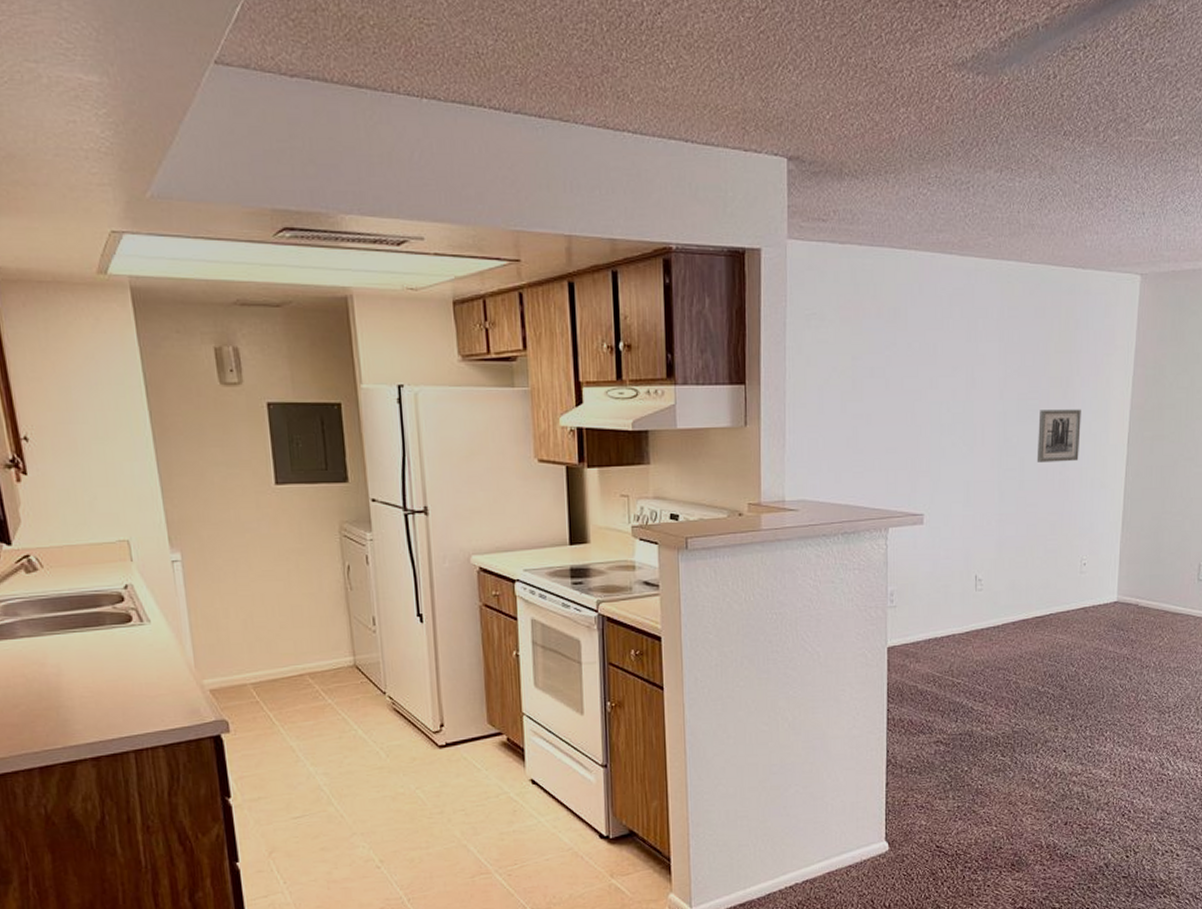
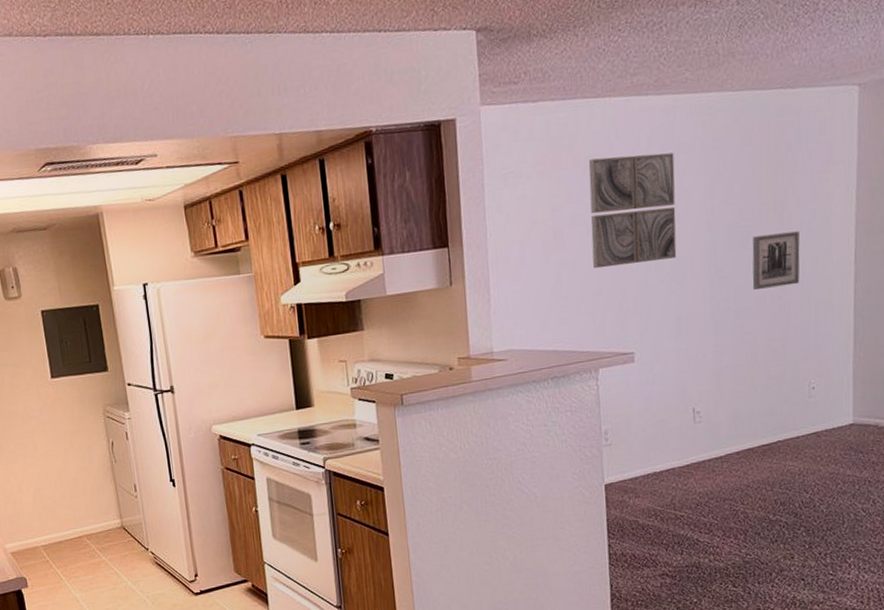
wall art: none [890,311,973,425] -> present [588,152,677,269]

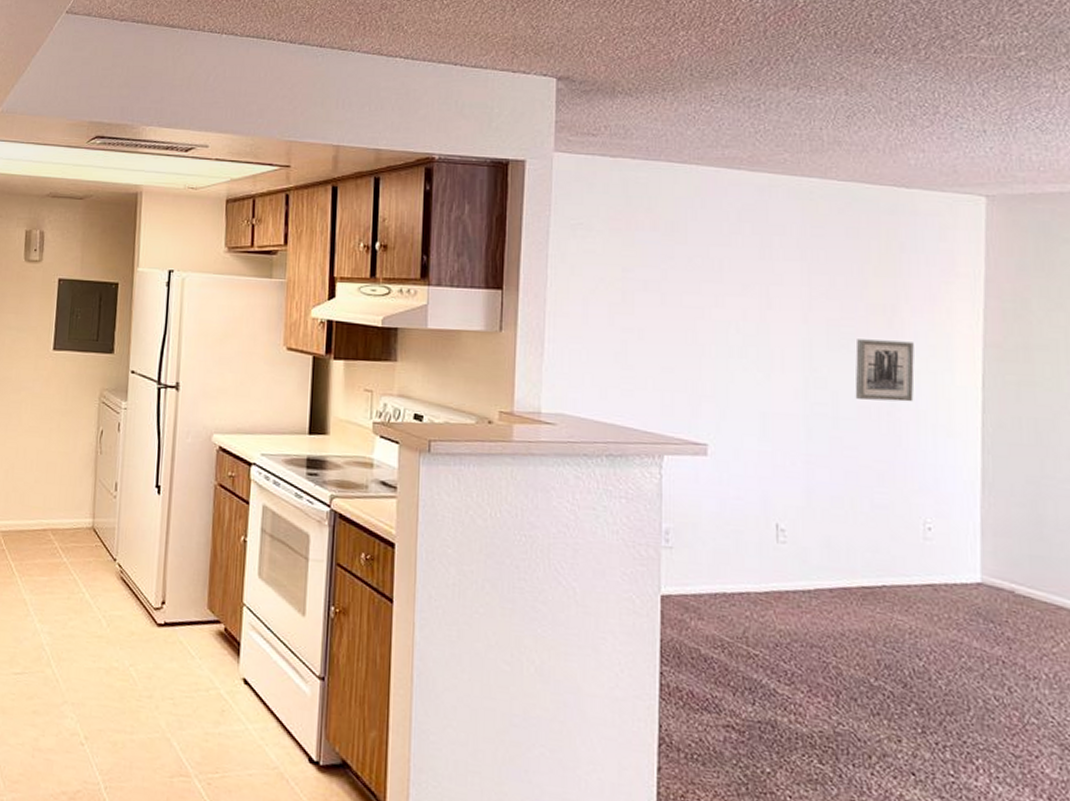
wall art: present [588,152,677,269] -> none [666,225,767,346]

